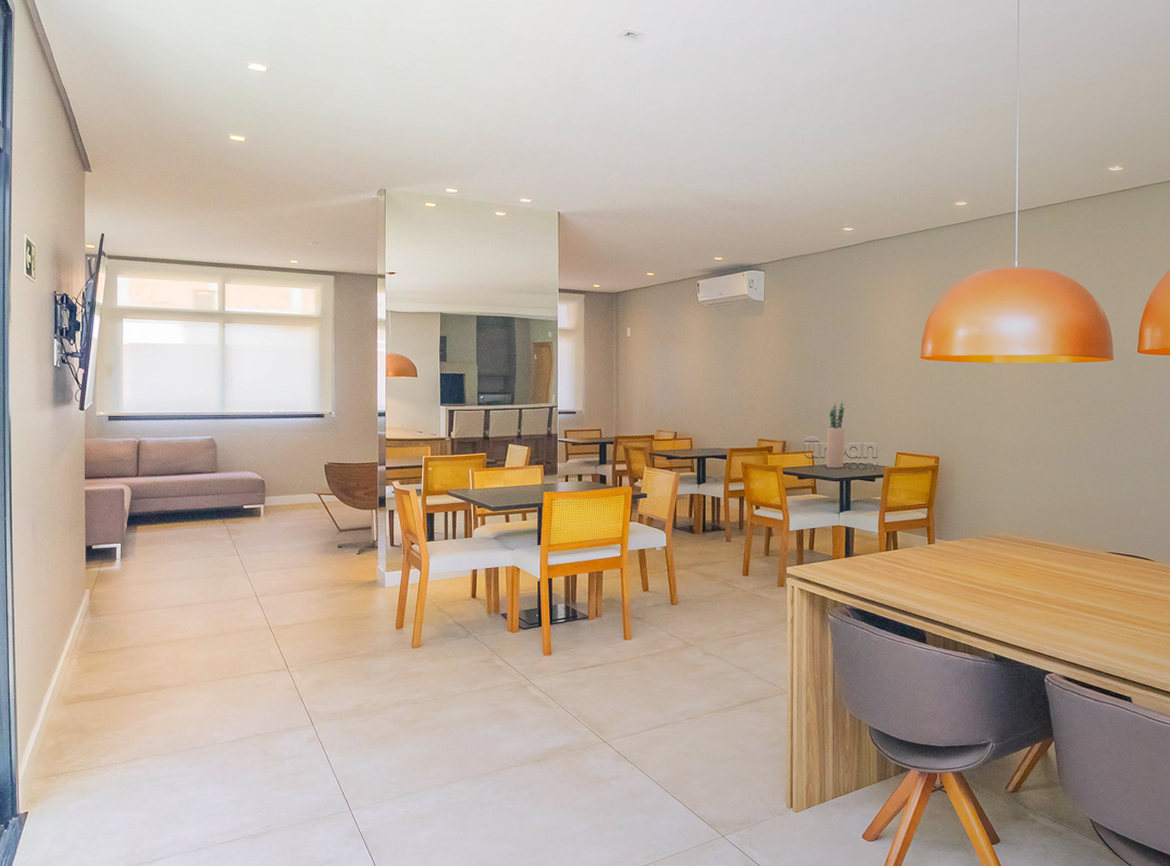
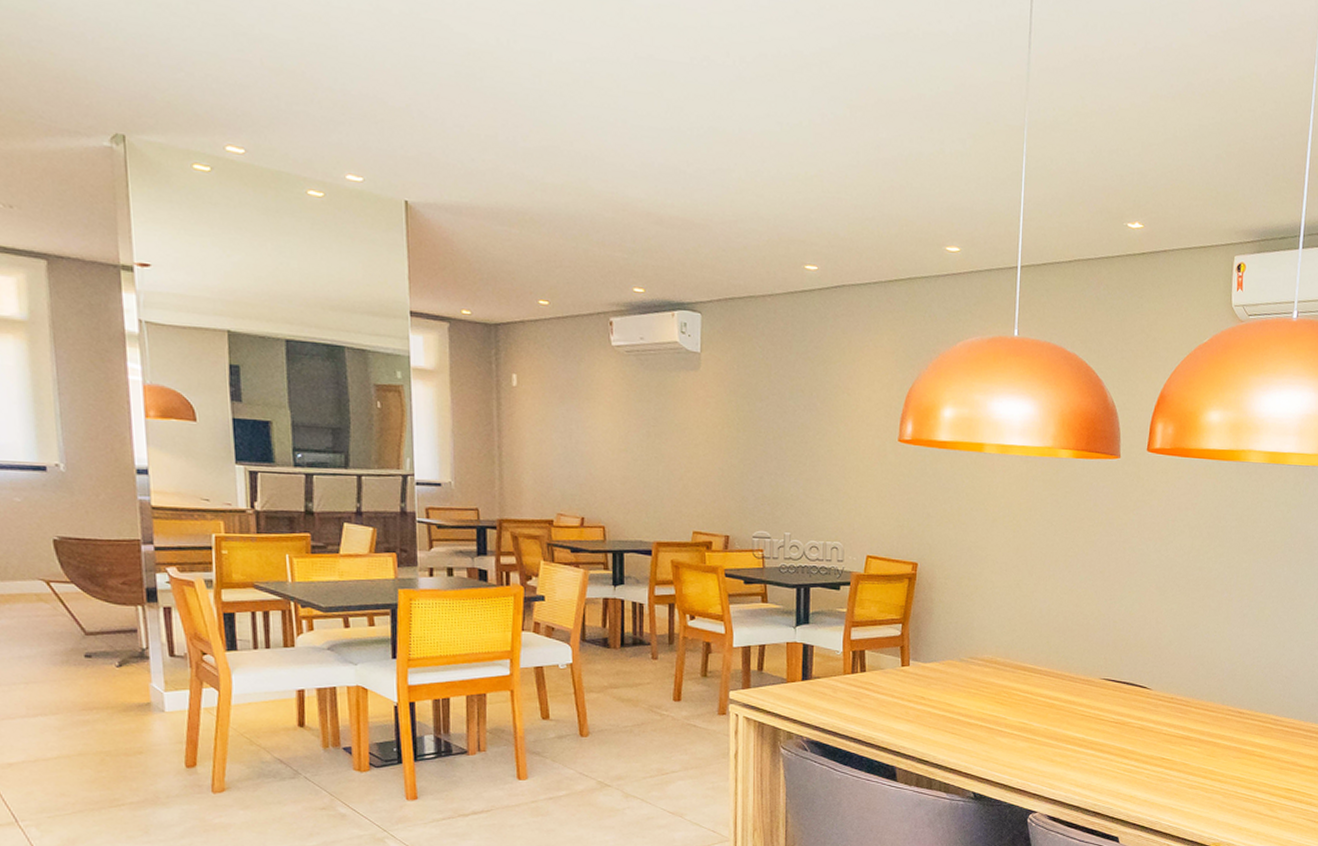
vase: present [826,400,845,469] -> none [779,487,804,573]

